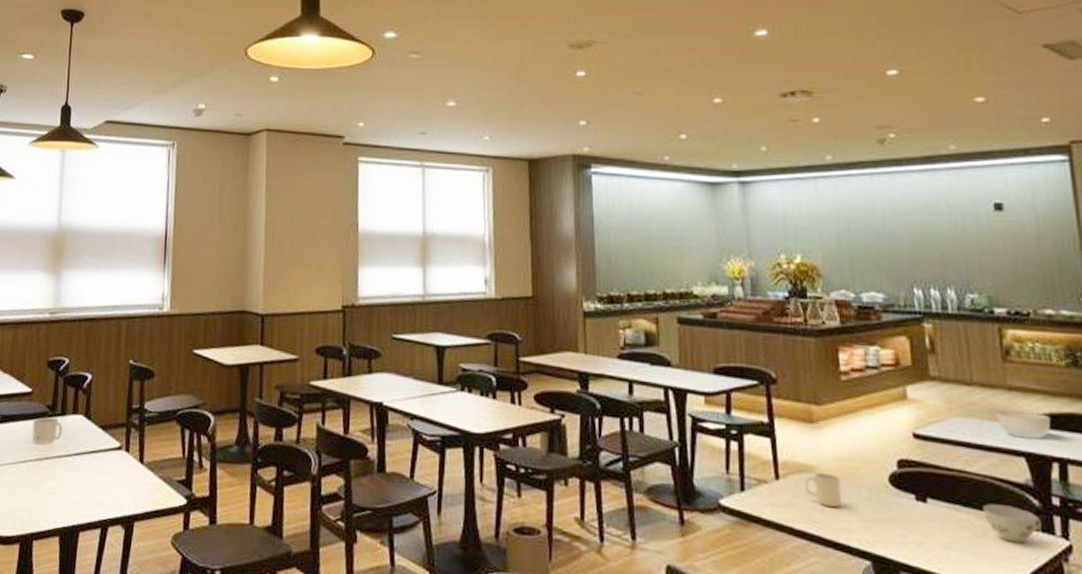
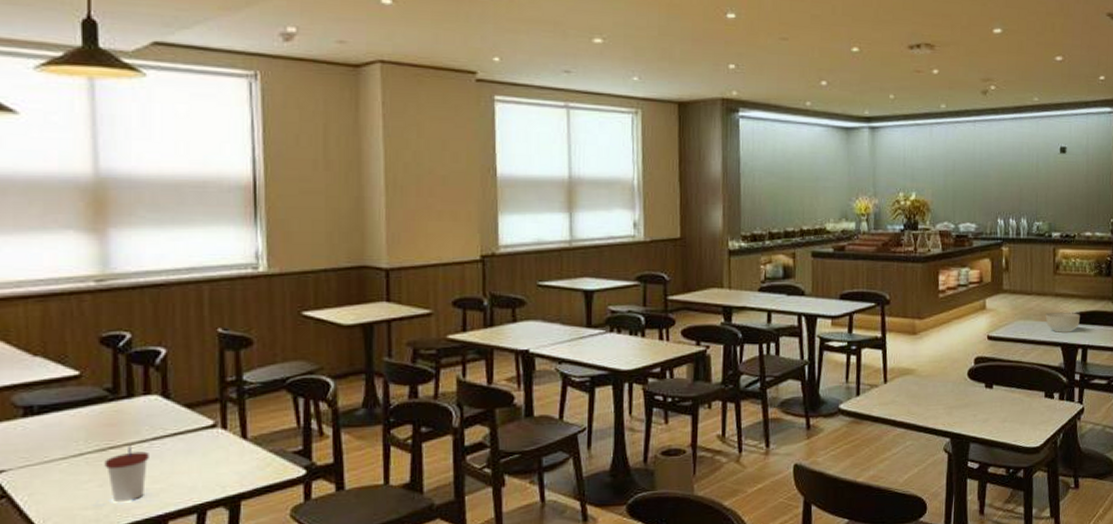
mug: present [31,417,63,447] -> none [86,401,132,436]
cup: none [40,458,72,510] -> present [105,446,149,503]
cup: present [805,473,841,508] -> none [906,374,933,401]
teacup: present [983,504,1042,543] -> none [1030,384,1067,411]

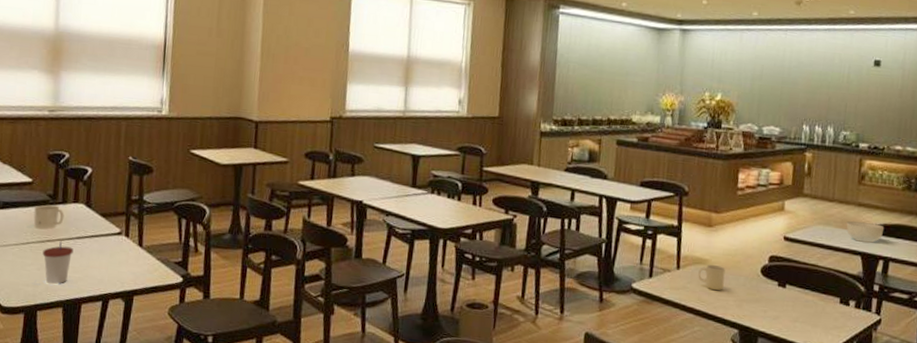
mug: none [86,401,132,436] -> present [33,205,64,231]
cup: none [906,374,933,401] -> present [698,265,726,291]

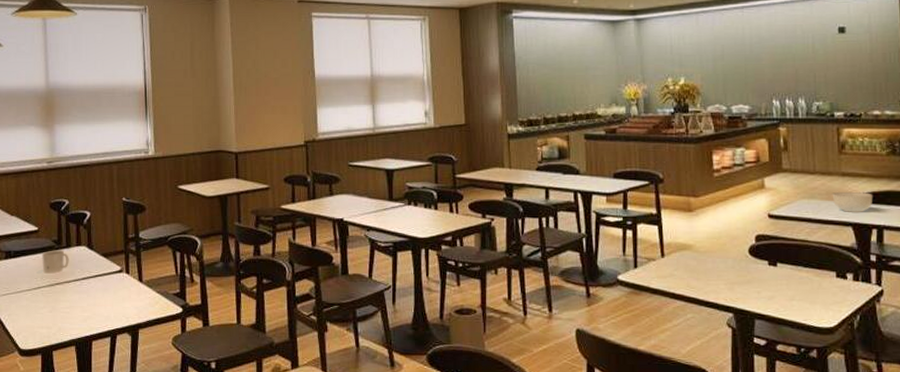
cup: present [42,241,74,285] -> none [53,283,80,325]
cup: present [698,265,726,291] -> none [684,250,712,276]

